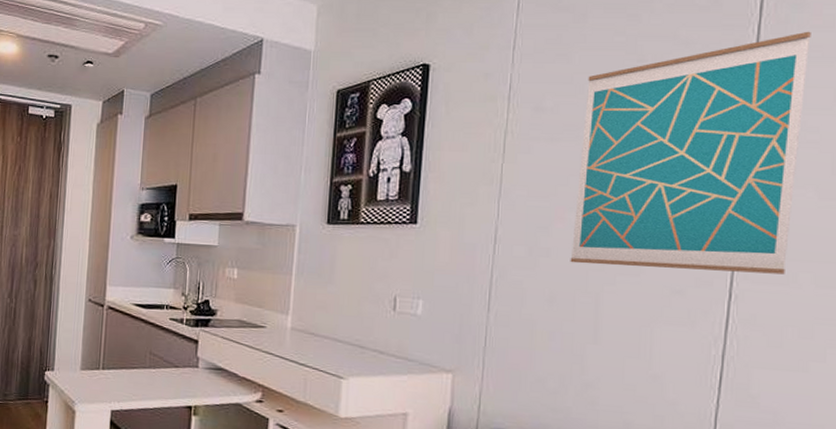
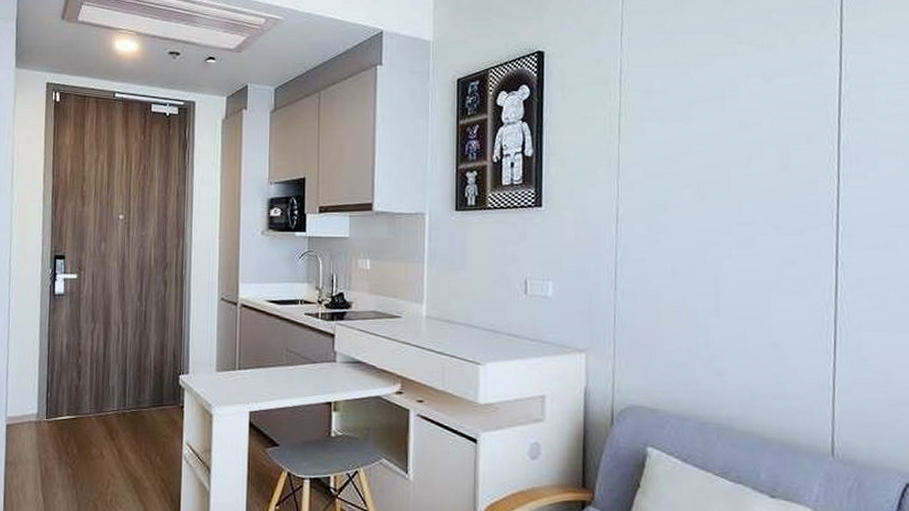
wall art: present [570,31,811,275] -> none [688,11,888,240]

